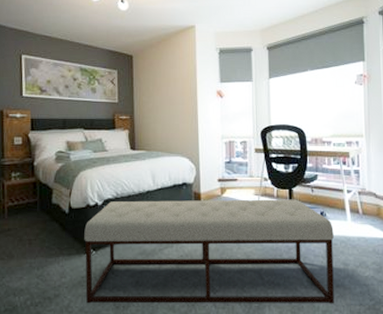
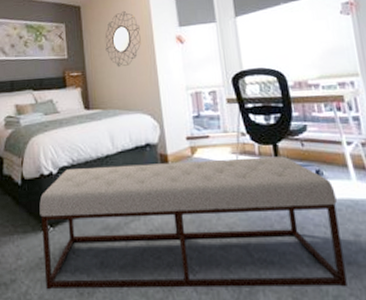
home mirror: none [153,63,185,115] -> present [105,10,141,68]

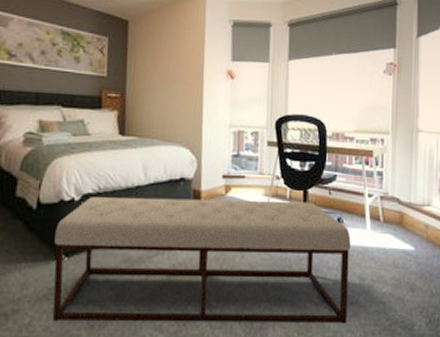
home mirror: present [105,10,141,68] -> none [150,33,191,95]

